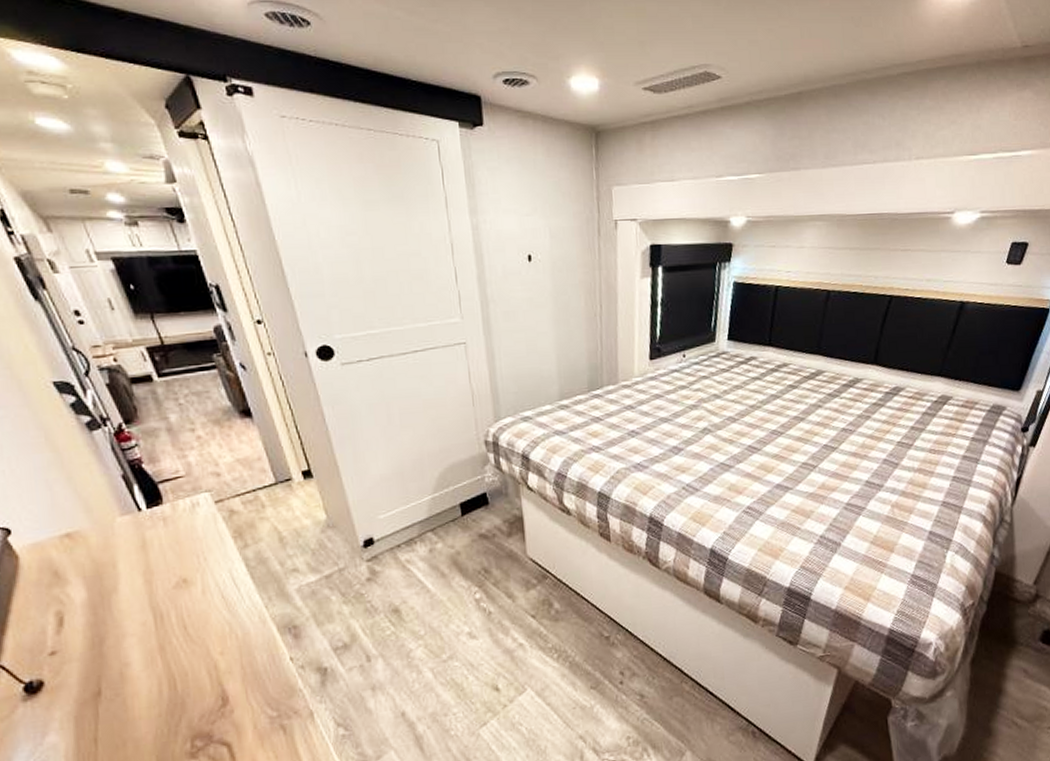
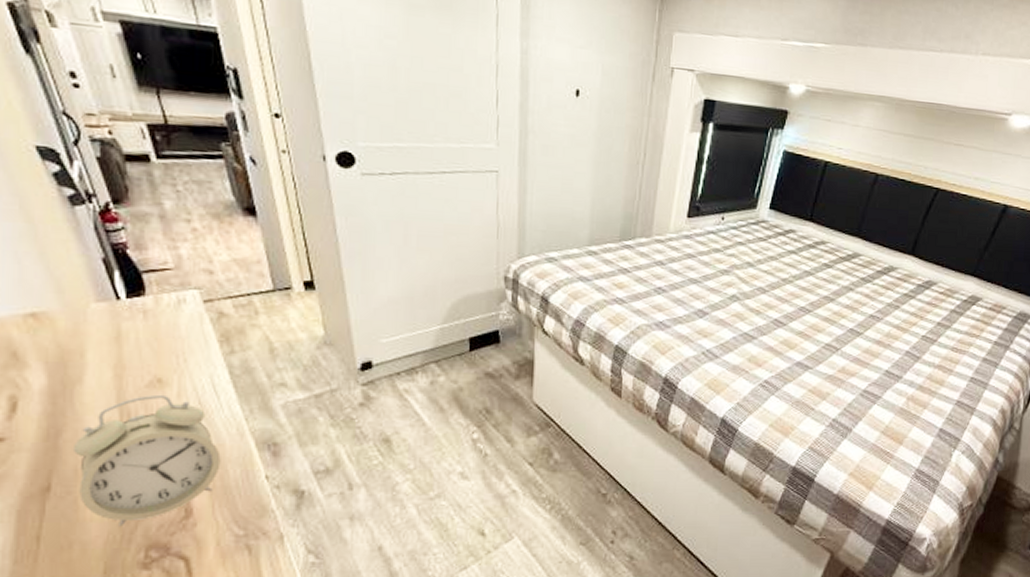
alarm clock: none [115,593,249,721] -> present [72,394,221,527]

